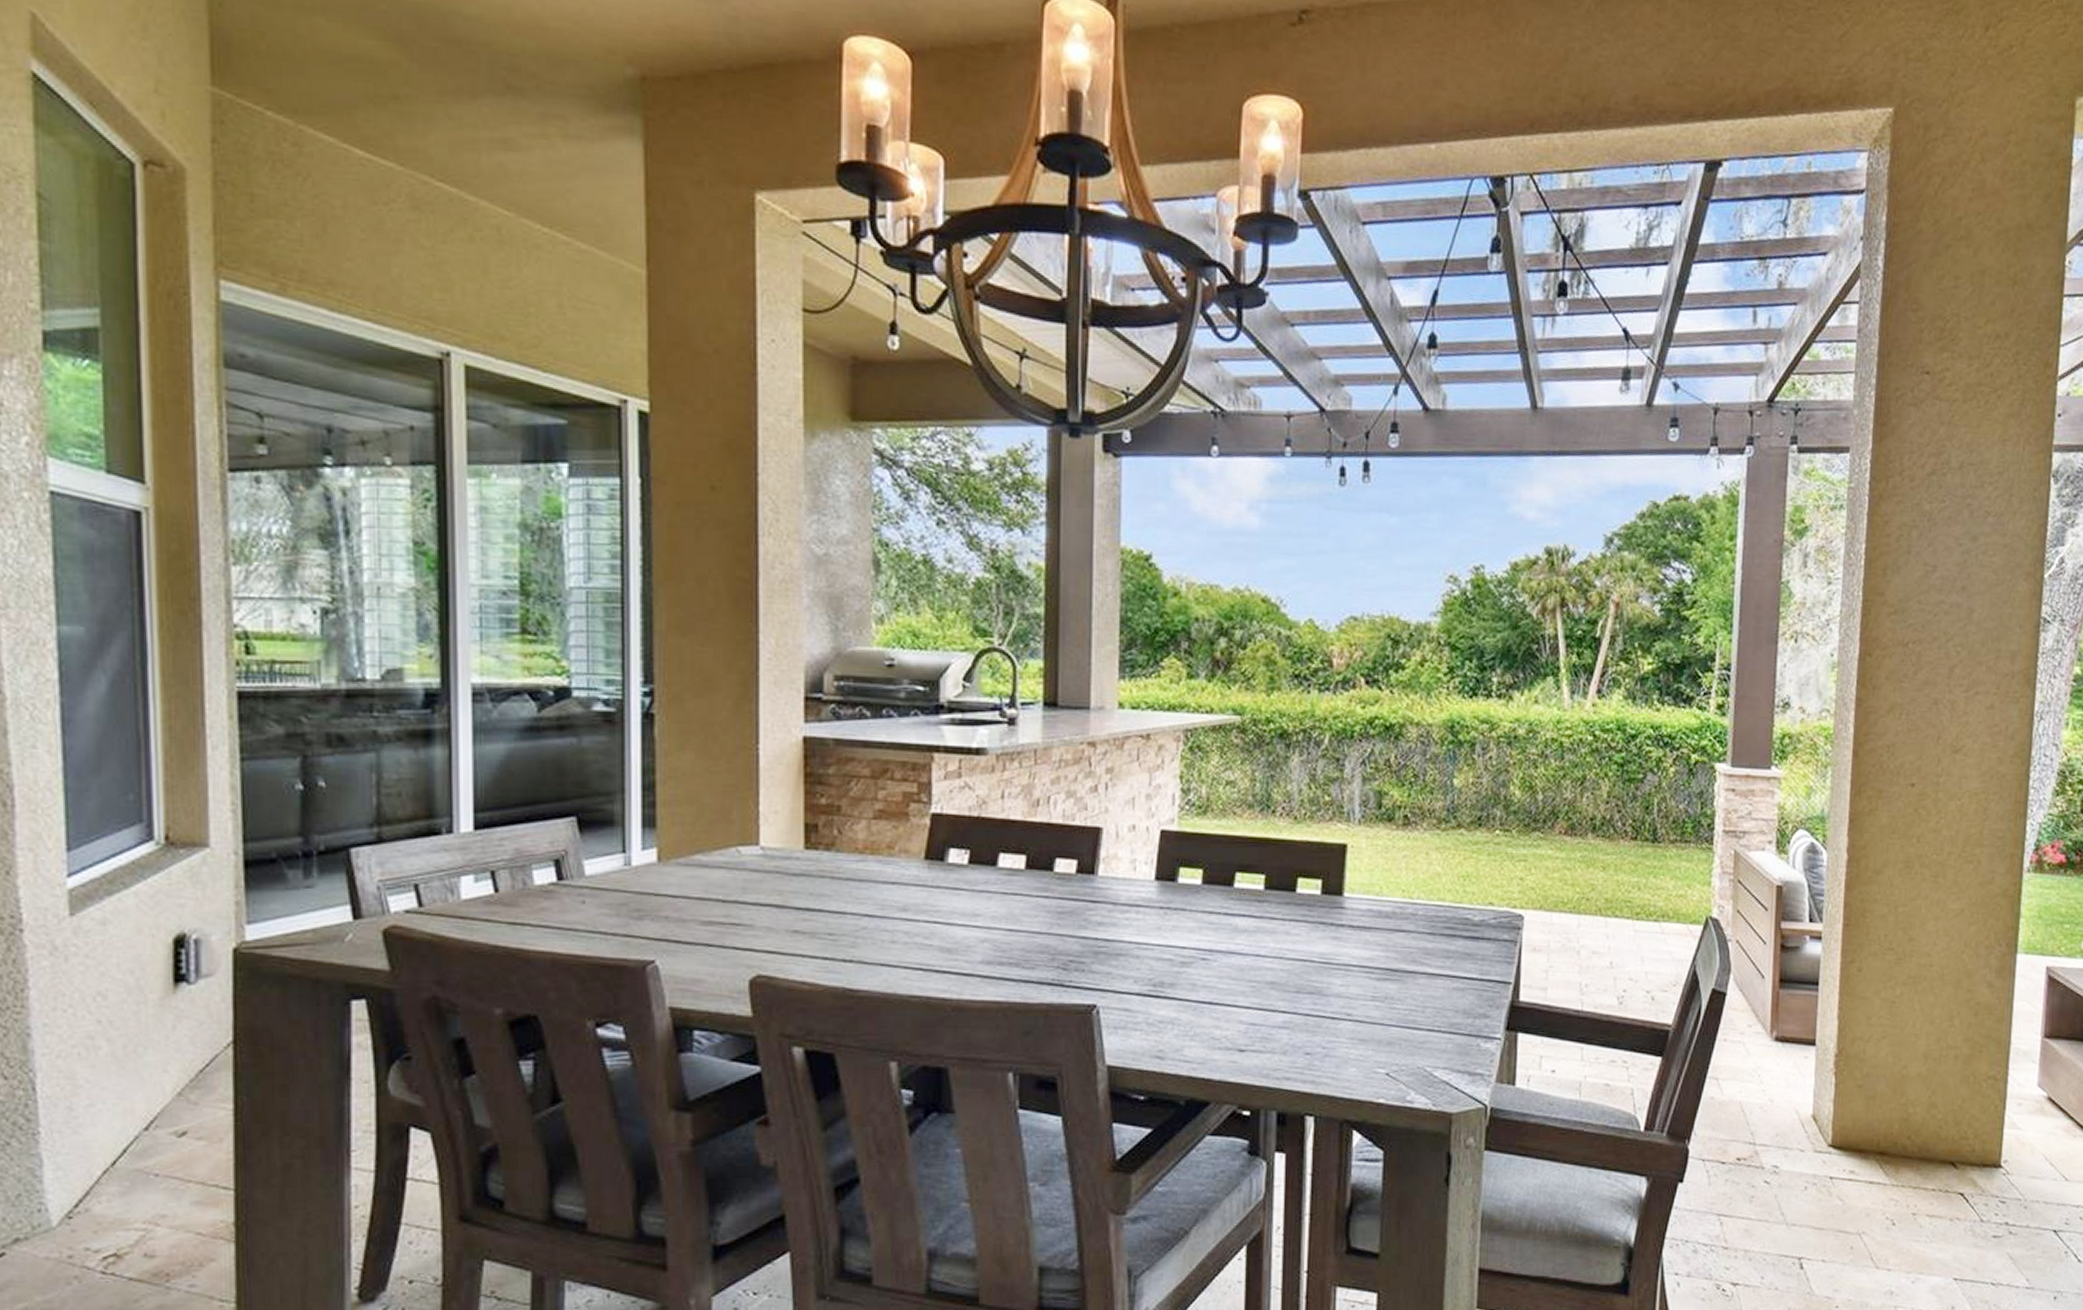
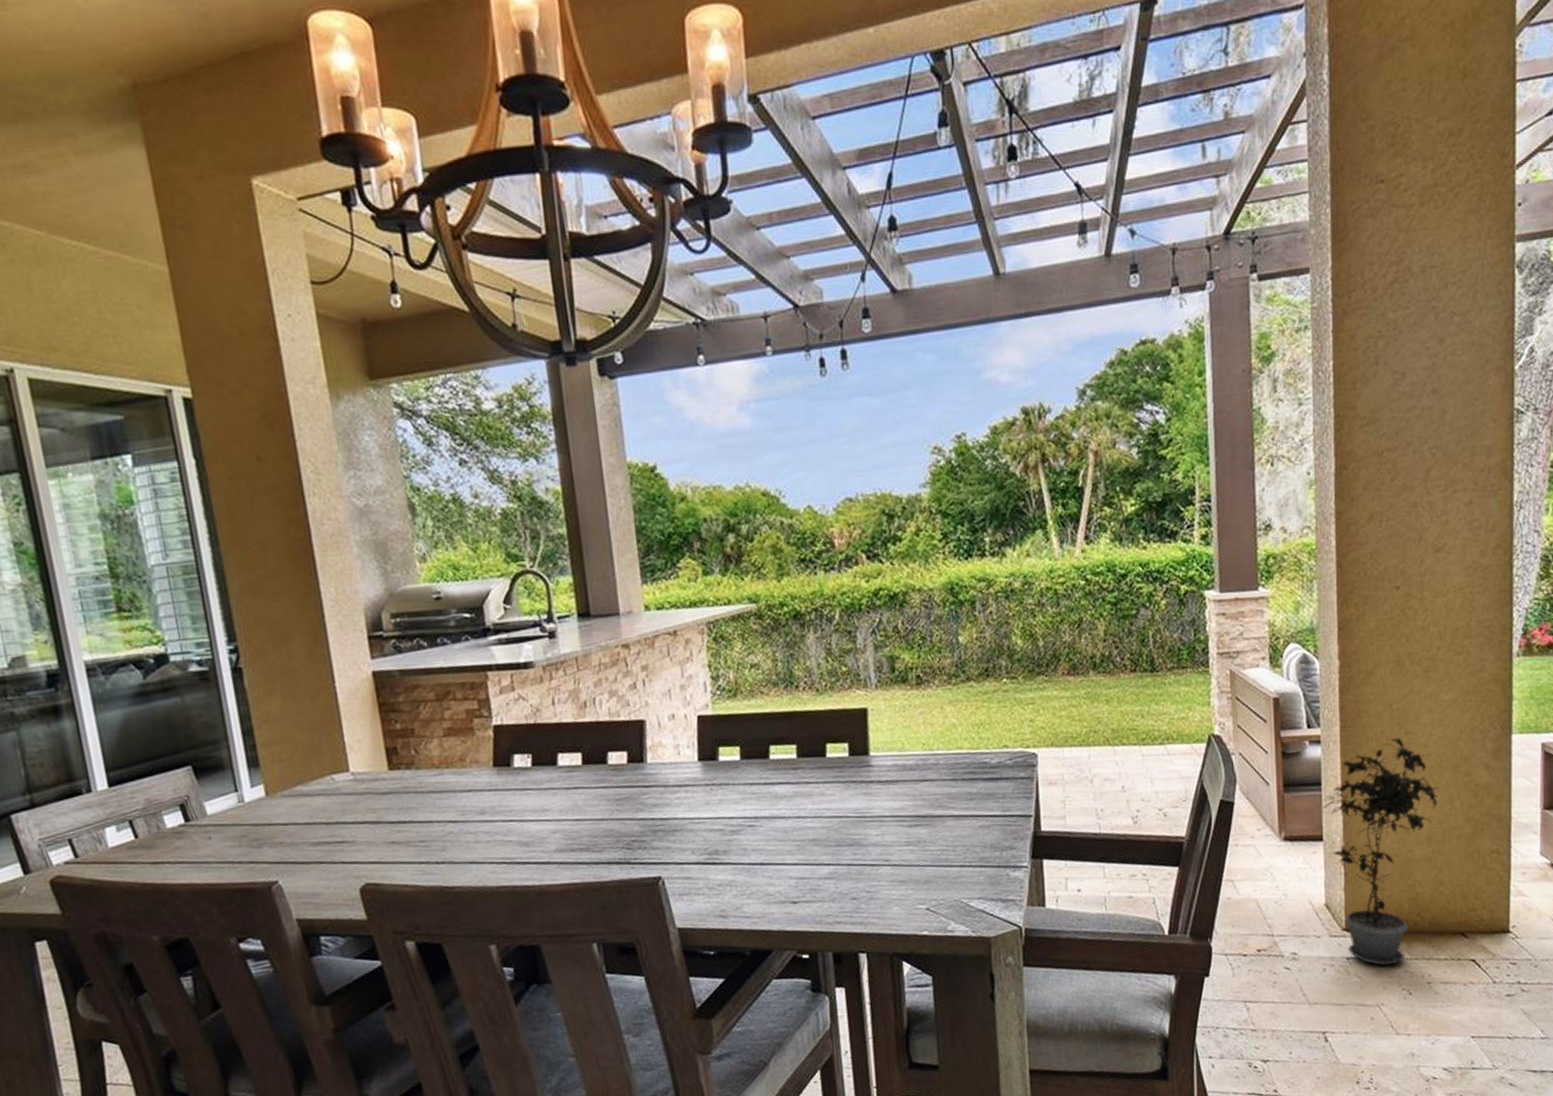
potted plant: none [1817,943,1940,1190] -> present [1322,737,1440,966]

